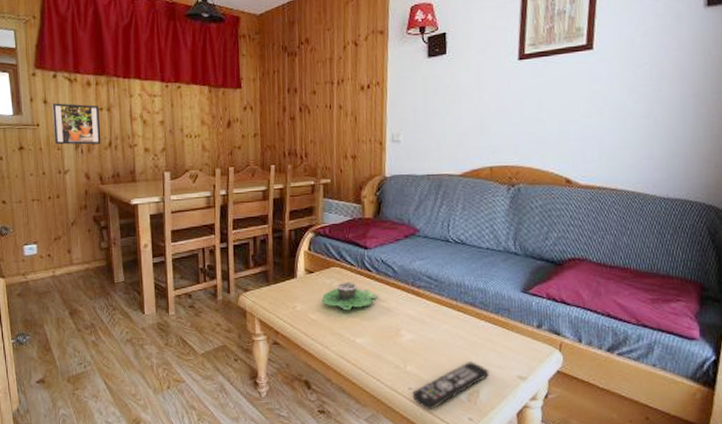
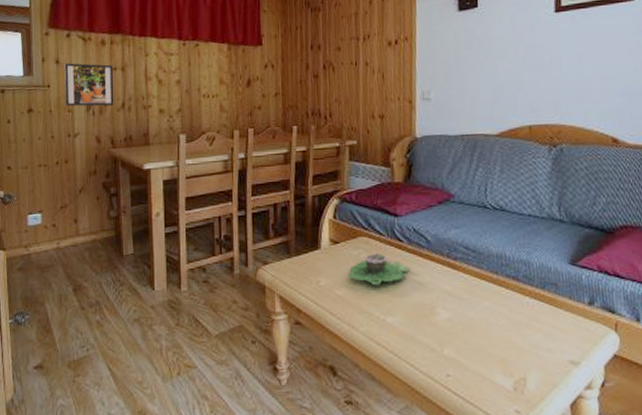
remote control: present [412,362,490,411] -> none [450,344,537,401]

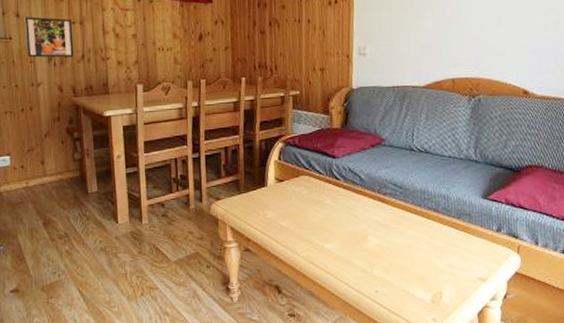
succulent planter: present [348,253,409,286] -> none [291,189,344,218]

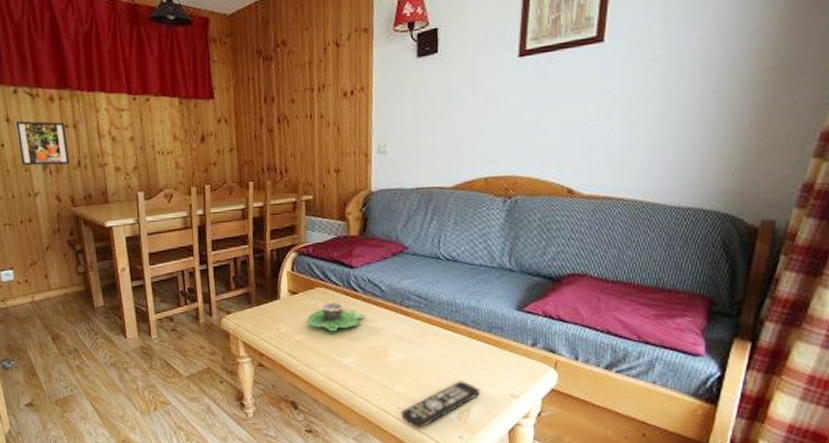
succulent planter: none [291,189,344,218] -> present [306,302,363,332]
remote control: none [378,265,452,312] -> present [401,381,481,429]

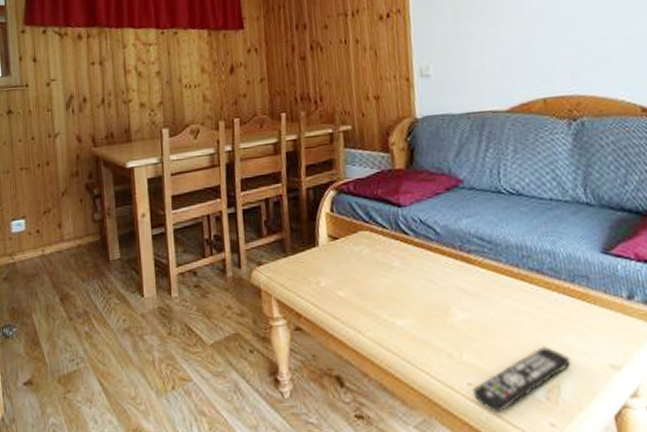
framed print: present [15,121,70,166] -> none [41,59,93,106]
succulent planter: present [306,302,363,332] -> none [350,248,417,285]

